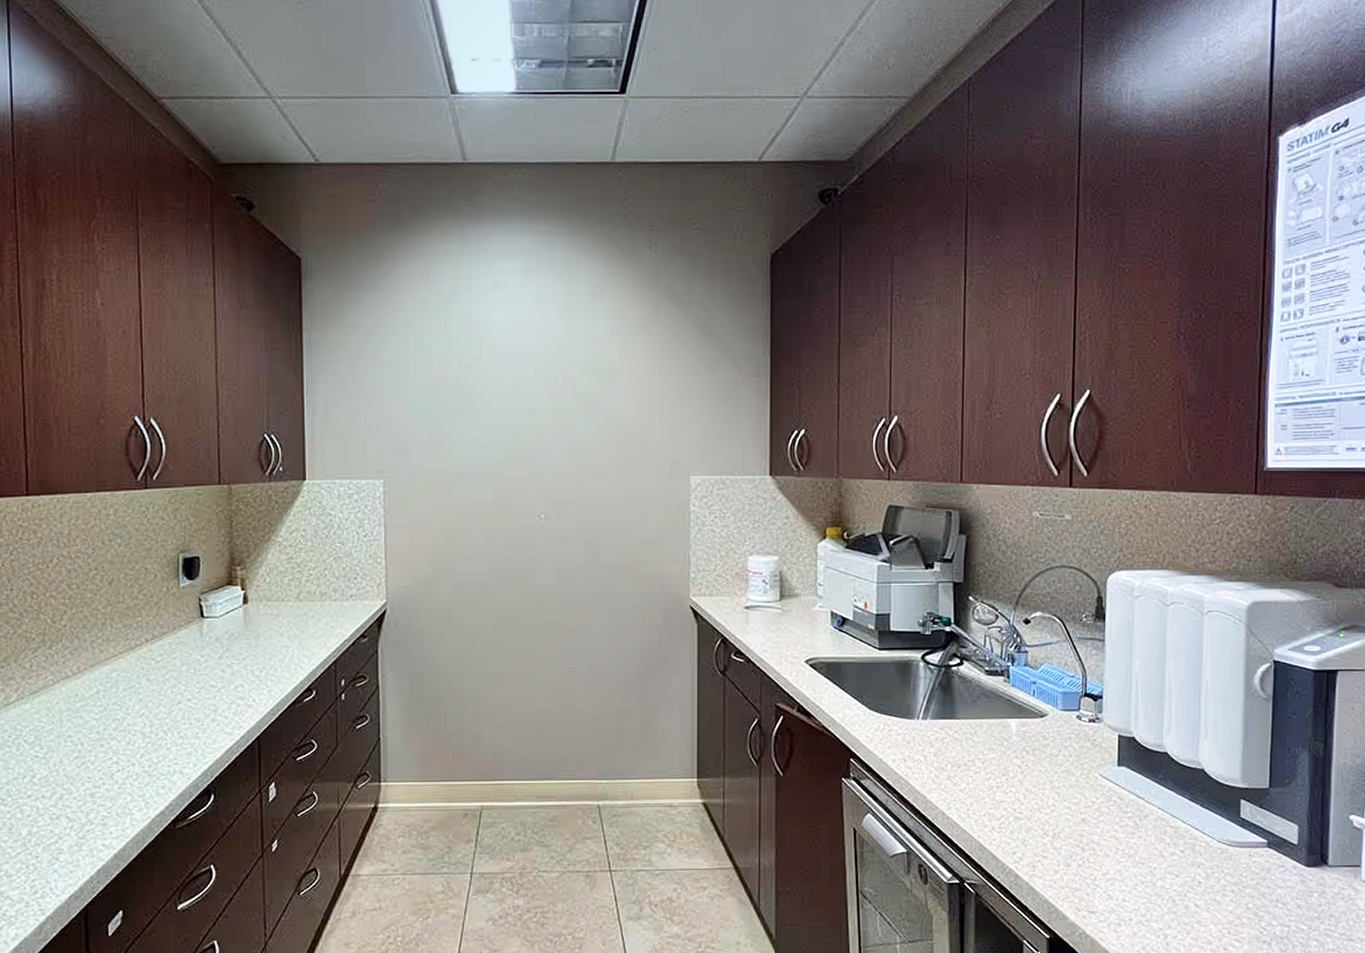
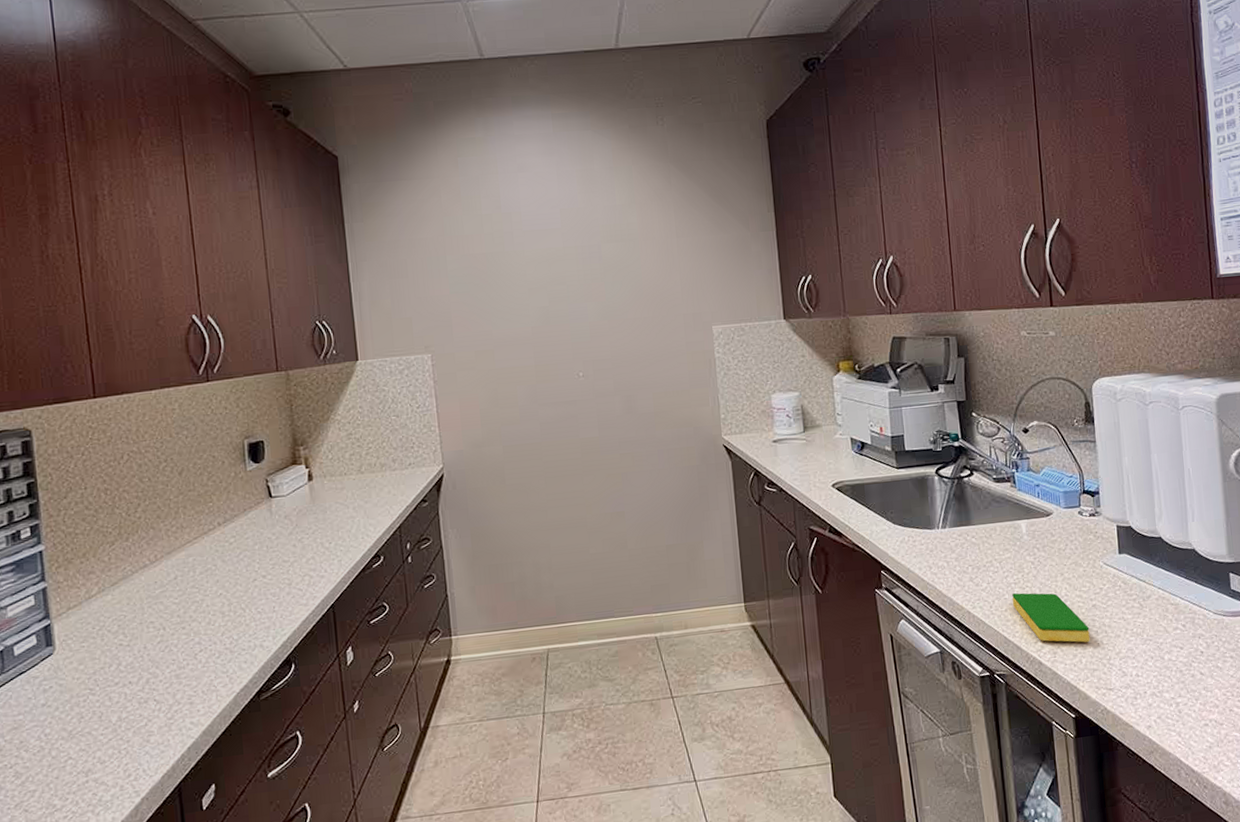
dish sponge: none [993,797,1075,859] -> present [1012,592,1090,643]

